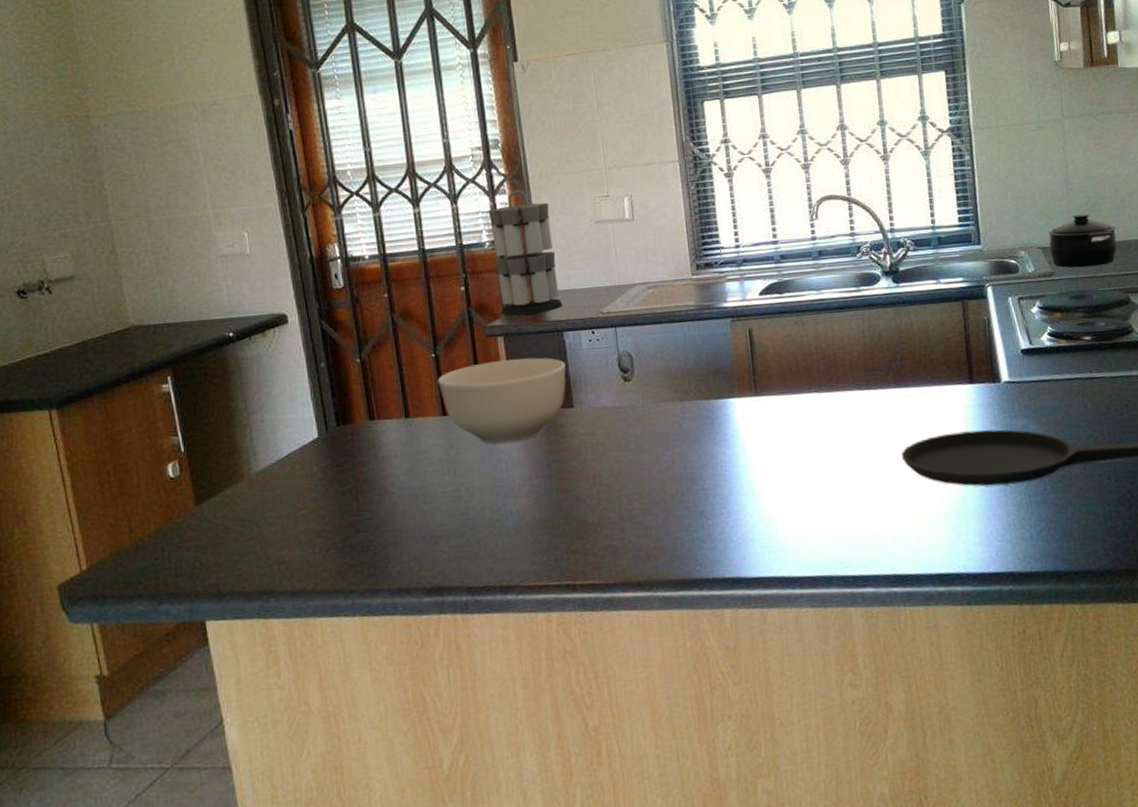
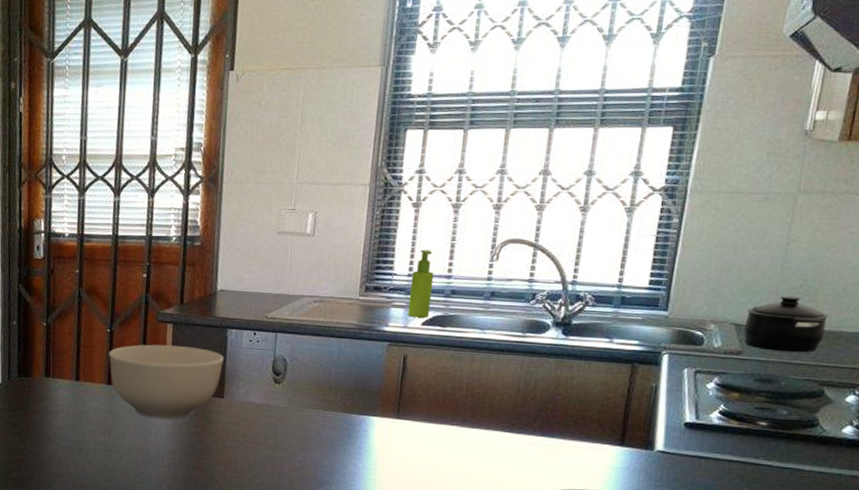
spice rack: present [488,190,563,316] -> none [175,193,236,309]
soap dispenser: none [739,218,764,289] -> present [407,249,434,318]

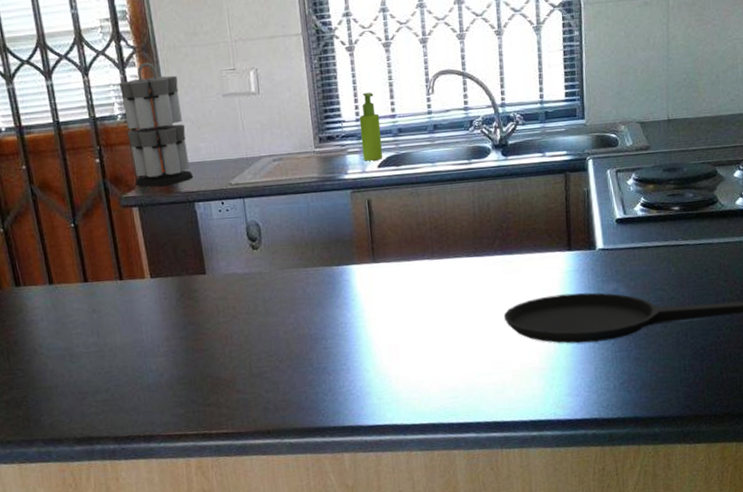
bowl: present [108,344,225,419] -> none [78,227,199,308]
spice rack: none [175,193,236,309] -> present [118,62,194,187]
saucepan: present [743,296,828,353] -> none [647,89,709,142]

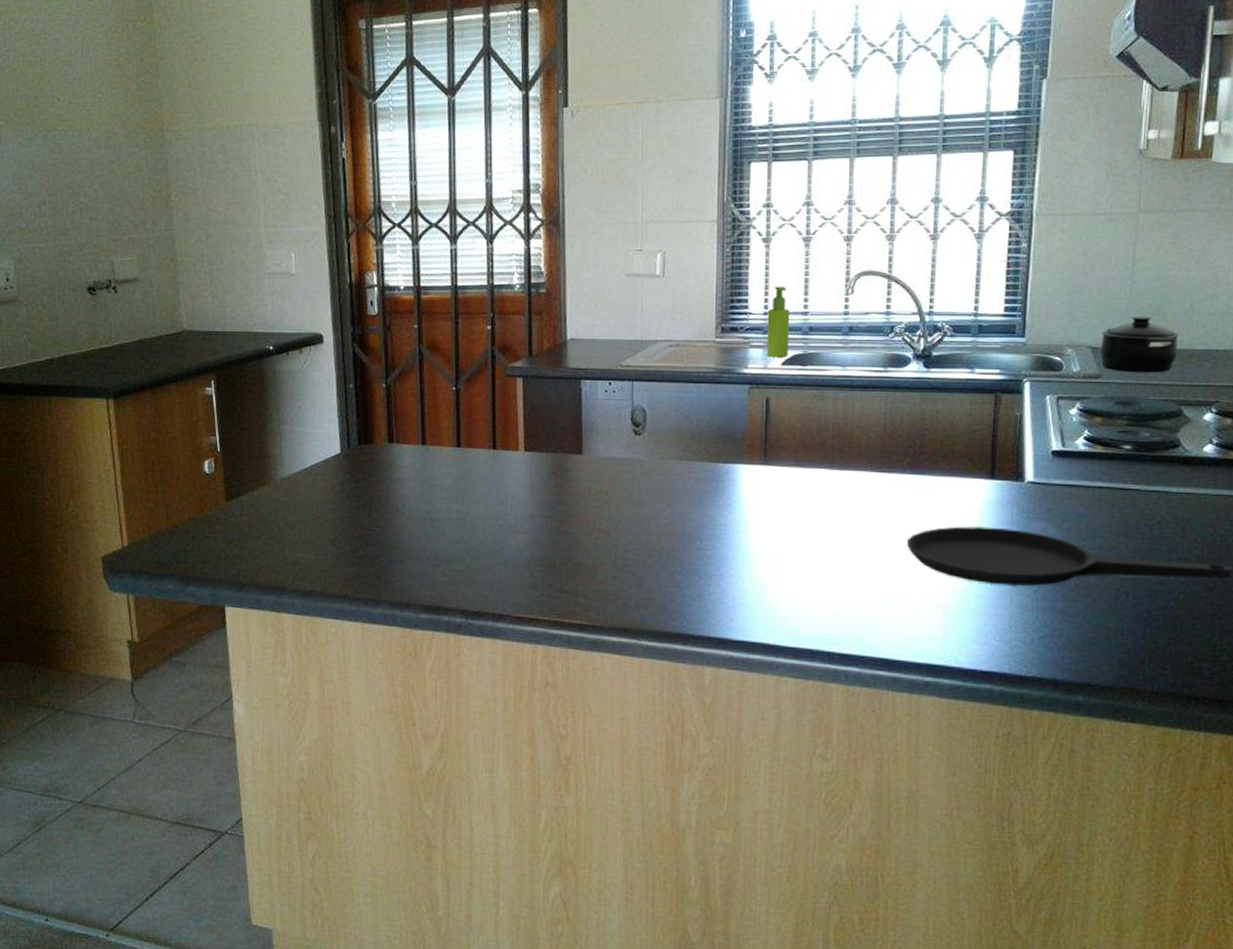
spice rack: present [118,62,194,187] -> none [521,236,584,359]
saucepan: none [647,89,709,142] -> present [1100,316,1179,373]

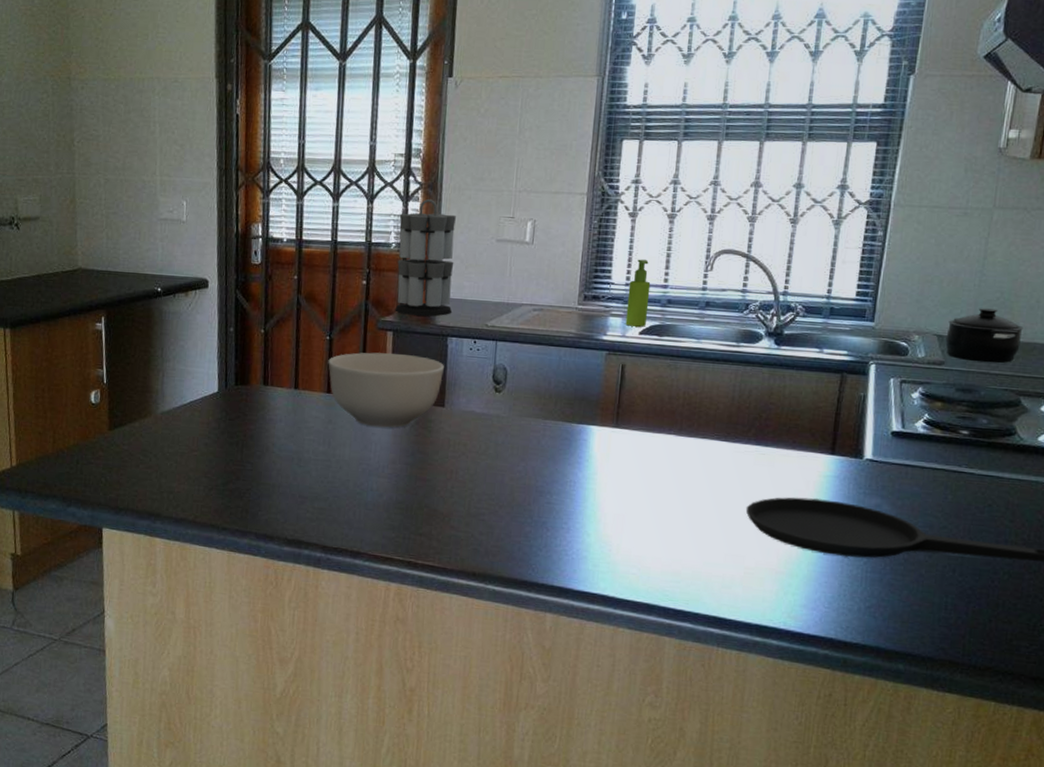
bowl: none [456,401,580,480] -> present [328,352,445,428]
spice rack: none [521,236,584,359] -> present [395,199,456,317]

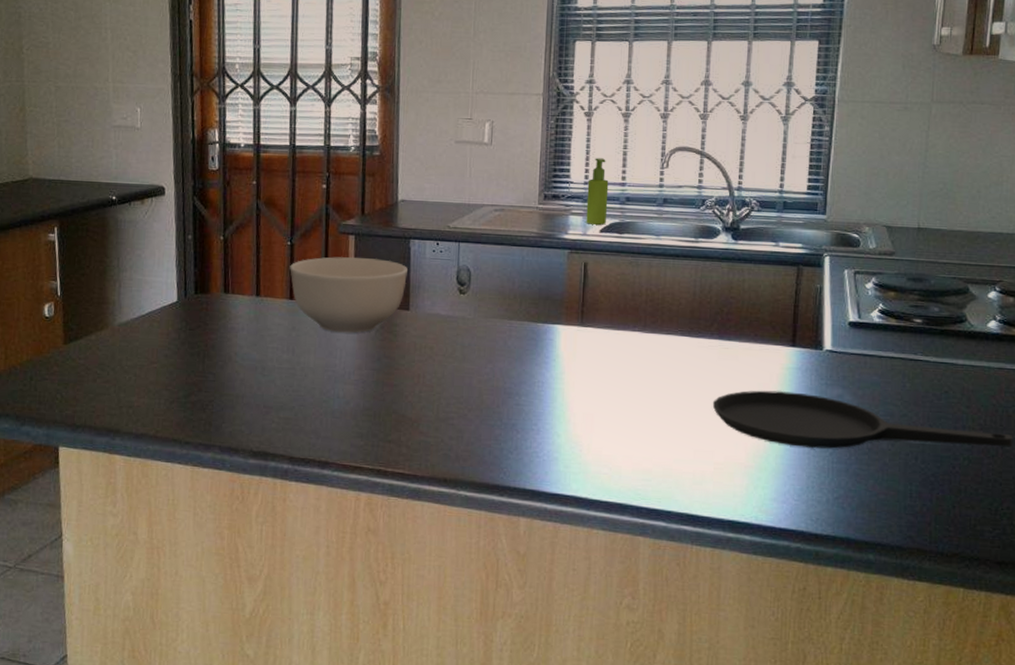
spice rack: present [395,199,456,317] -> none [356,102,414,219]
saucepan: present [945,308,1023,364] -> none [894,199,967,253]

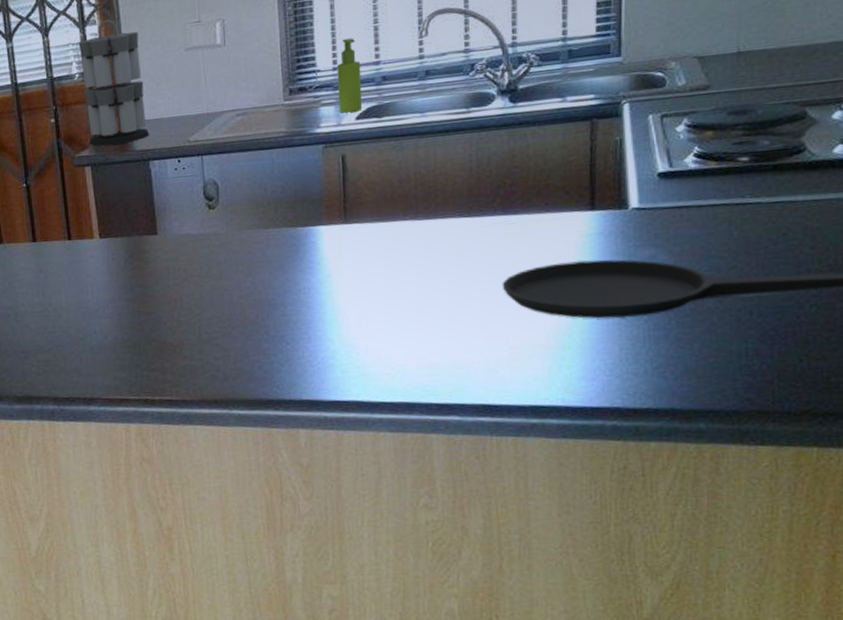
bowl: present [290,257,409,333] -> none [28,186,152,269]
spice rack: none [356,102,414,219] -> present [78,20,150,146]

